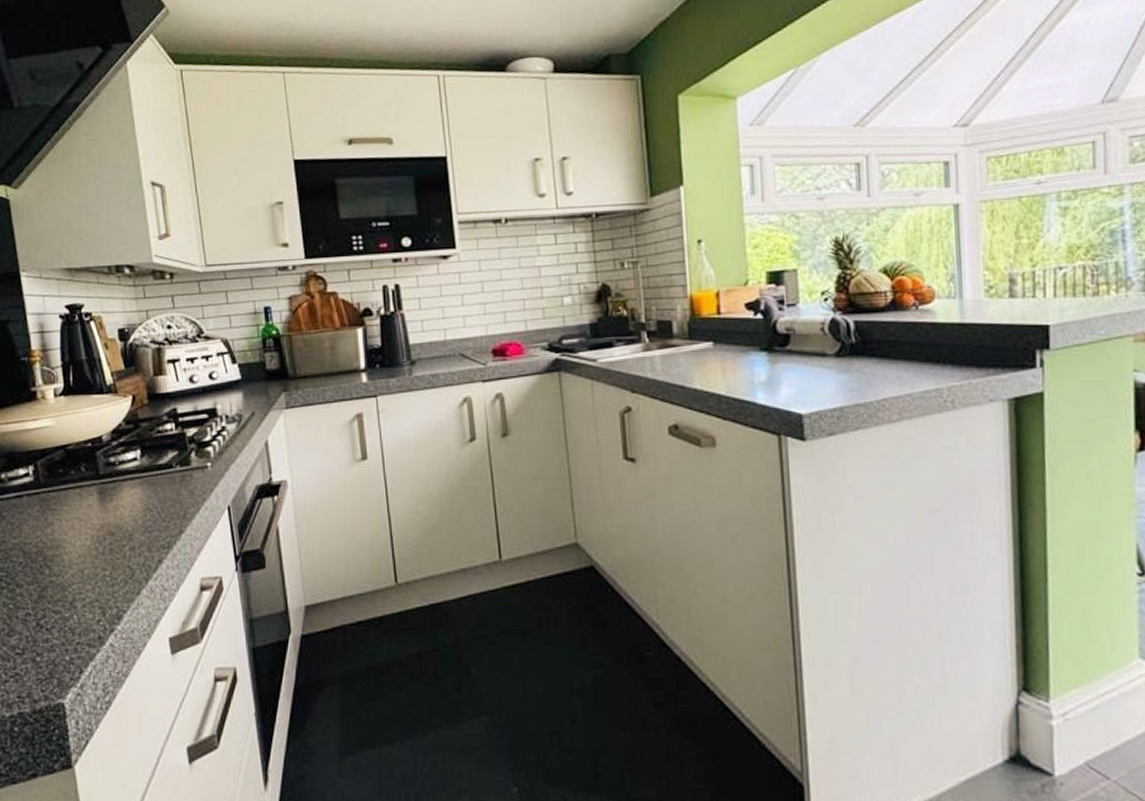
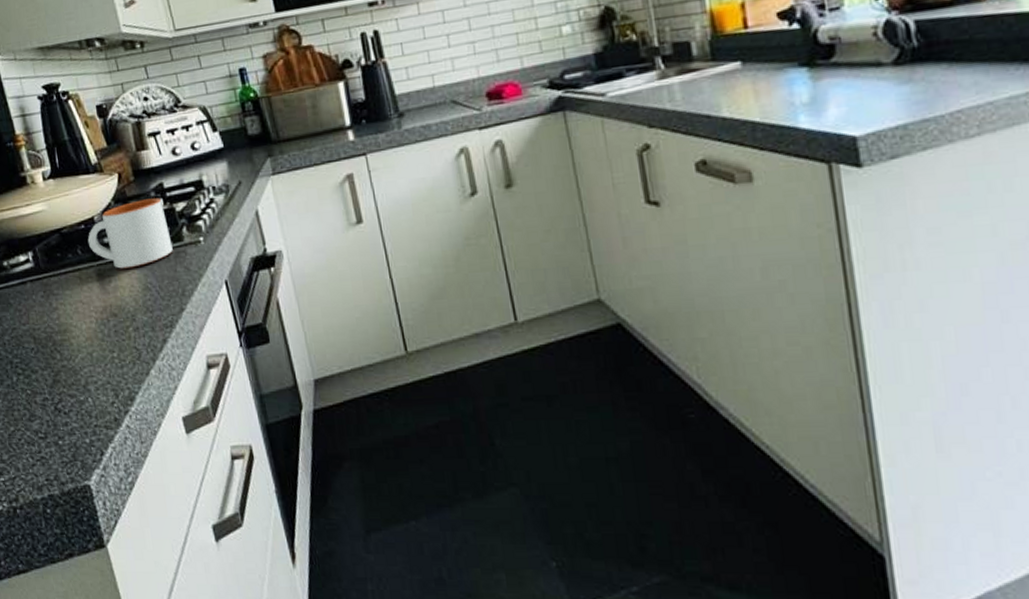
mug: none [93,422,179,488] -> present [87,198,173,269]

